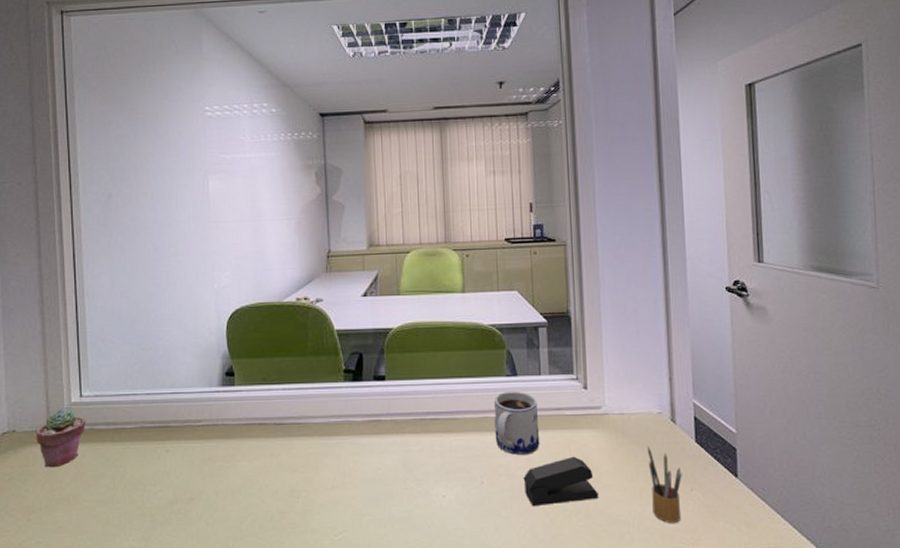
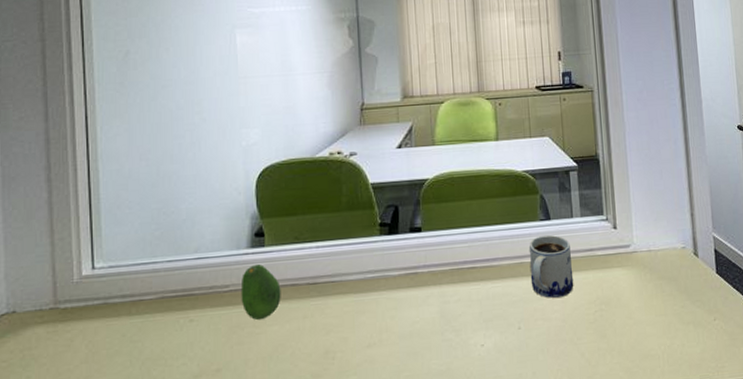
potted succulent: present [36,408,86,468] -> none [41,282,99,350]
fruit: none [212,403,250,455] -> present [240,264,281,321]
stapler: present [523,456,599,507] -> none [559,295,630,348]
pencil box: present [647,446,682,524] -> none [673,280,706,354]

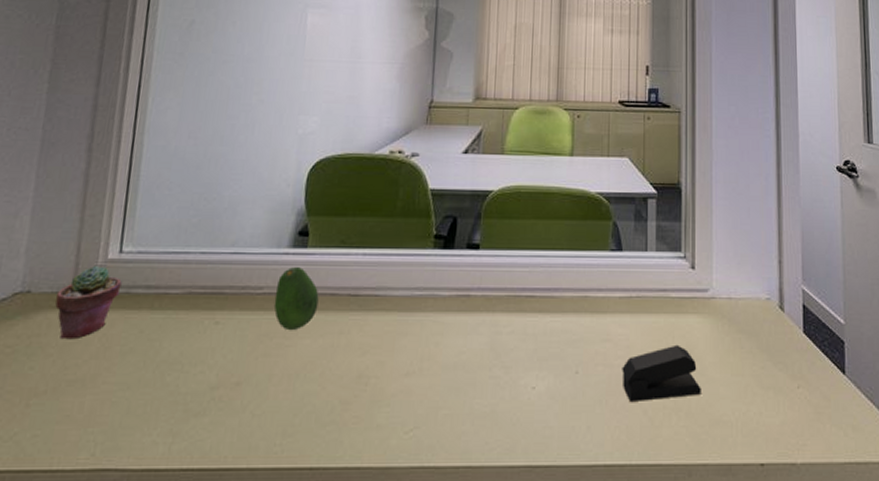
potted succulent: none [41,282,99,350] -> present [55,266,122,340]
mug: present [528,235,574,298] -> none [594,269,642,341]
stapler: none [559,295,630,348] -> present [622,344,701,403]

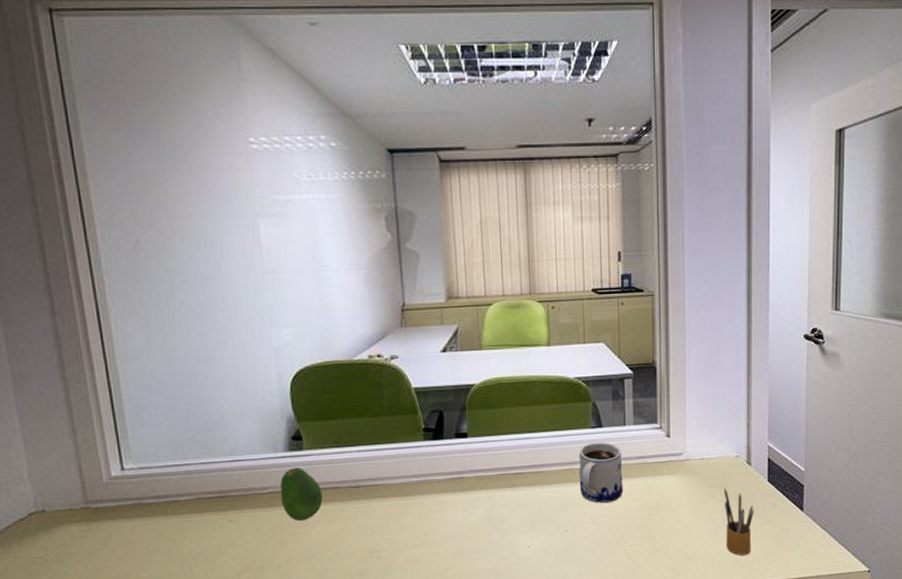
potted succulent: present [55,266,122,340] -> none [71,483,132,547]
mug: none [594,269,642,341] -> present [578,442,623,503]
stapler: present [622,344,701,403] -> none [606,501,677,550]
pencil box: none [754,336,789,426] -> present [723,487,754,556]

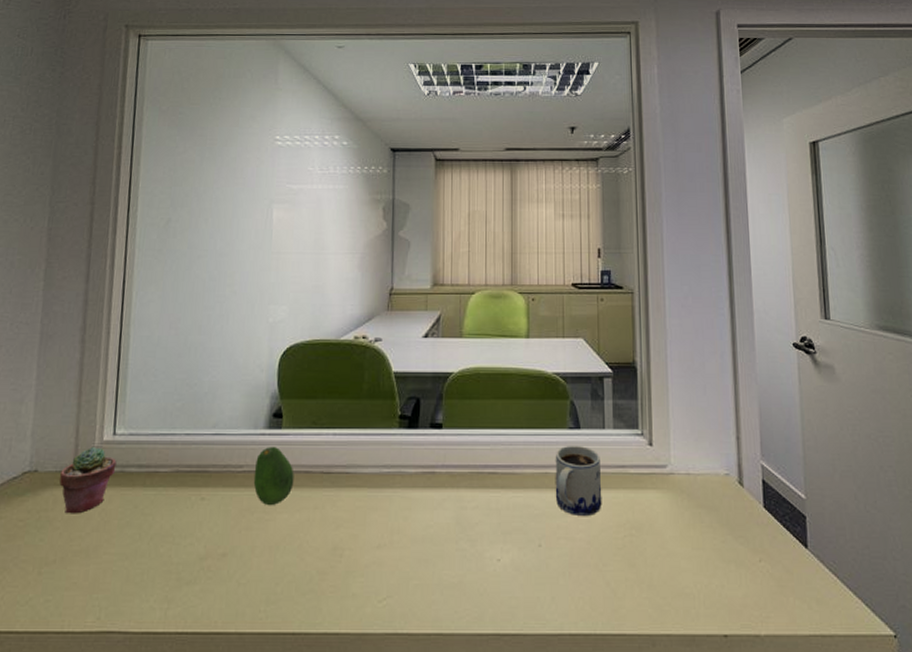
potted succulent: none [71,483,132,547] -> present [59,447,117,514]
pencil box: present [723,487,754,556] -> none [713,510,750,599]

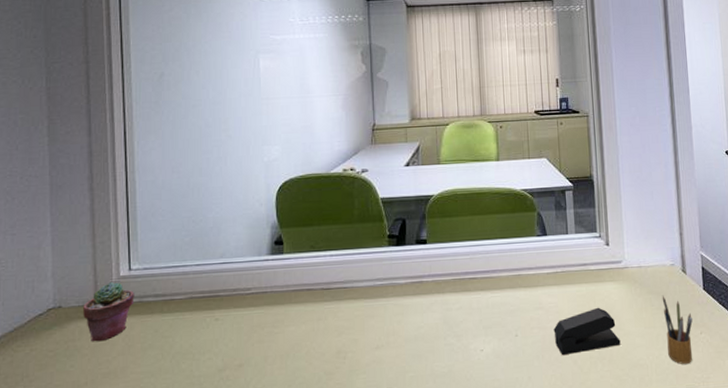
fruit: present [253,447,294,506] -> none [261,270,298,321]
mug: present [555,446,602,516] -> none [526,250,568,309]
stapler: none [583,519,663,575] -> present [553,307,621,356]
pencil box: none [713,510,750,599] -> present [662,295,693,365]

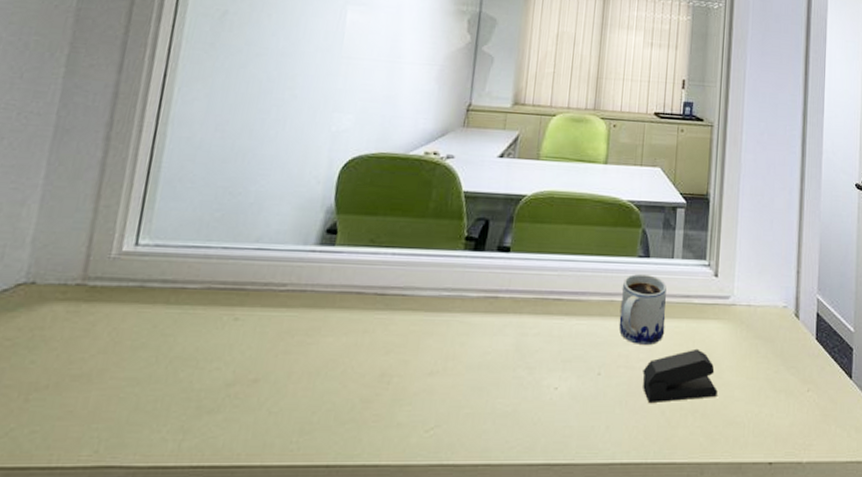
potted succulent: present [83,282,134,342] -> none [62,258,136,333]
mug: none [526,250,568,309] -> present [619,274,667,345]
pencil box: present [662,295,693,365] -> none [769,341,800,427]

